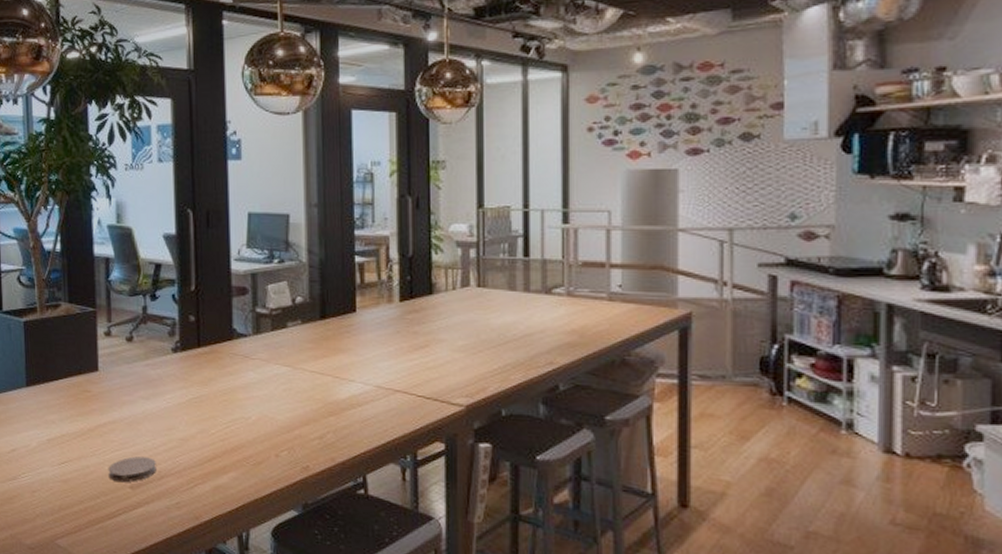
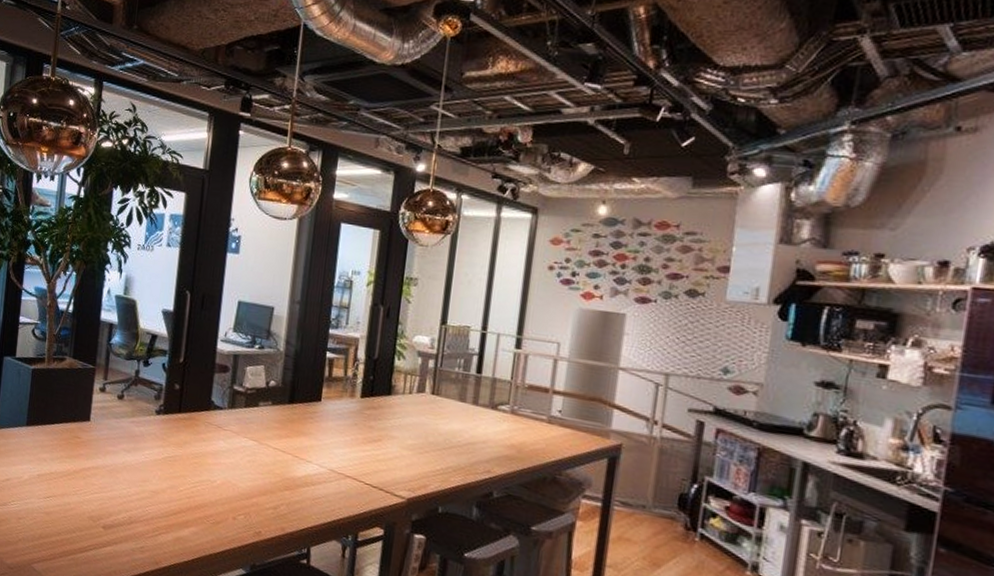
coaster: present [108,456,156,483] -> none [85,500,128,523]

